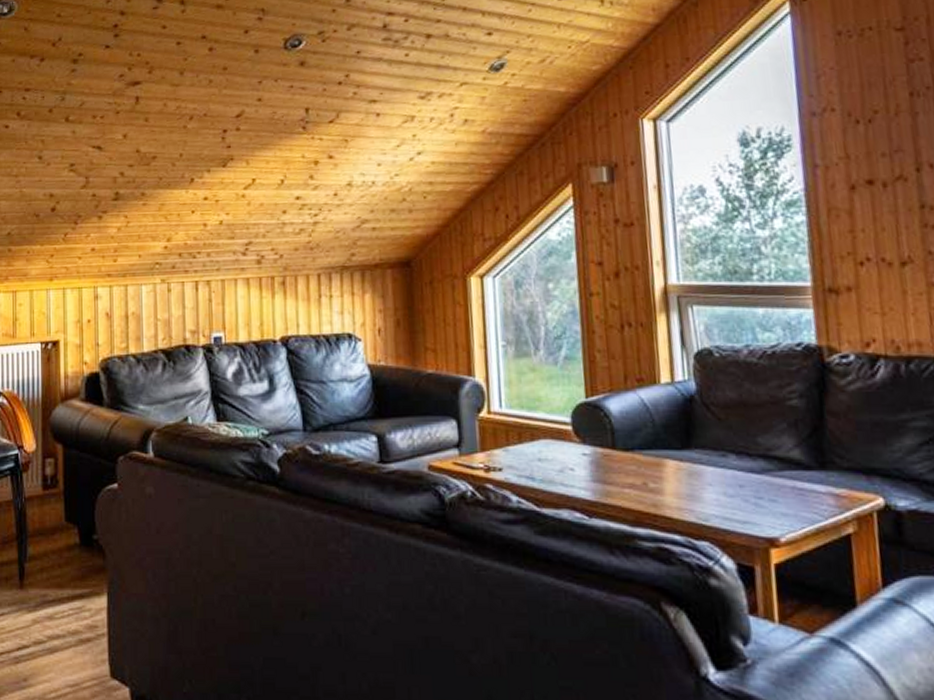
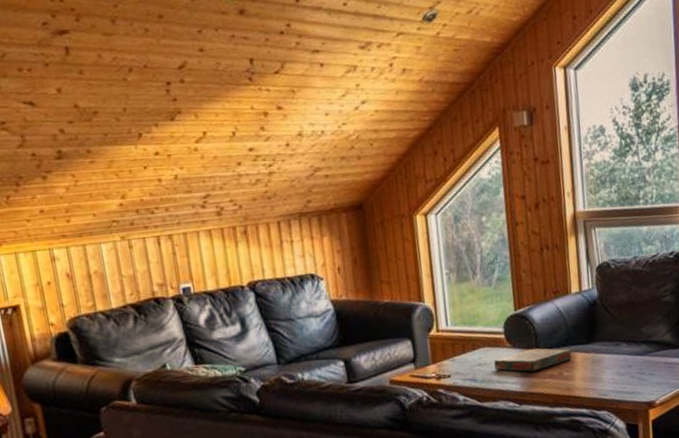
board game: none [558,447,660,477] -> present [494,348,572,372]

